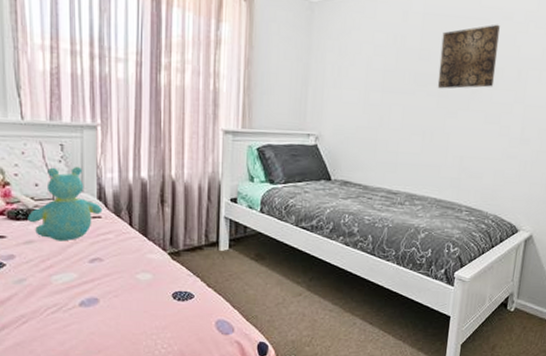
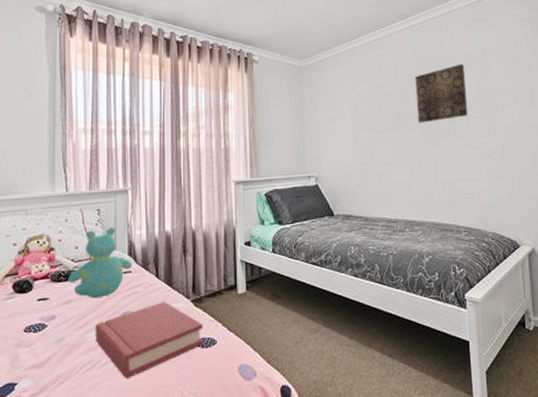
hardback book: none [60,251,181,324] -> present [95,301,204,378]

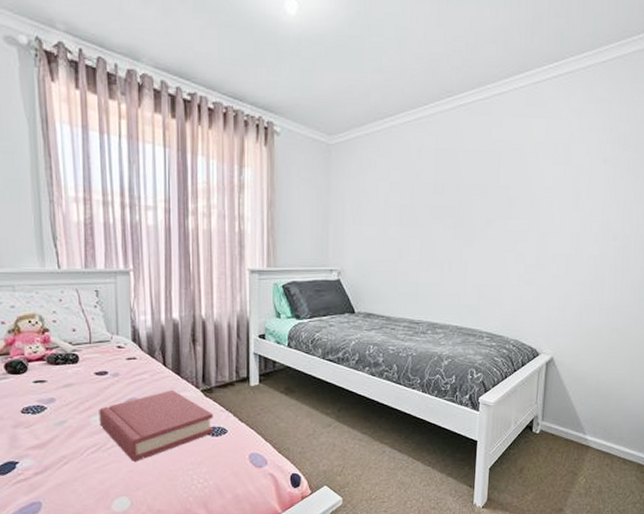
teddy bear: present [68,227,133,299] -> none [66,310,137,383]
wall art: present [415,63,468,123] -> none [452,156,510,220]

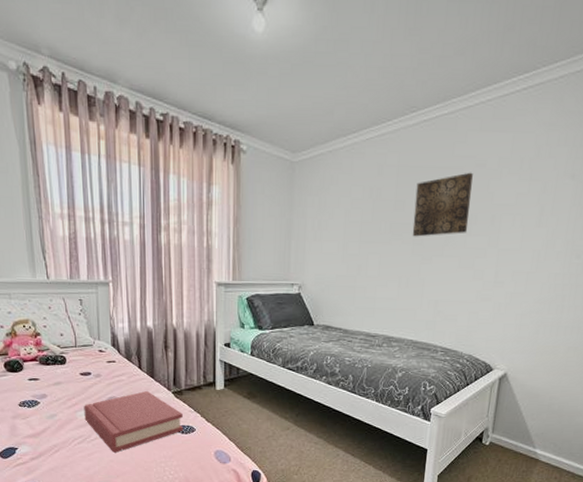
wall art: none [452,156,510,220] -> present [412,172,473,237]

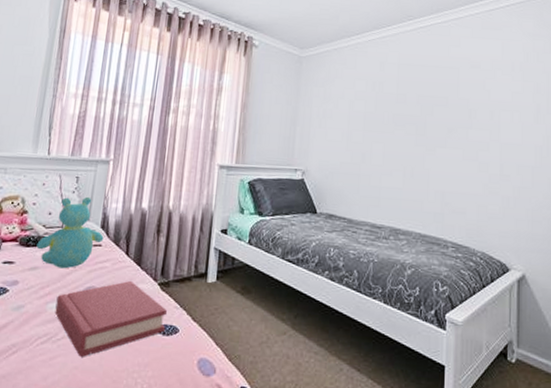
teddy bear: none [55,317,116,383] -> present [36,196,104,269]
wall art: present [412,172,473,237] -> none [414,72,469,129]

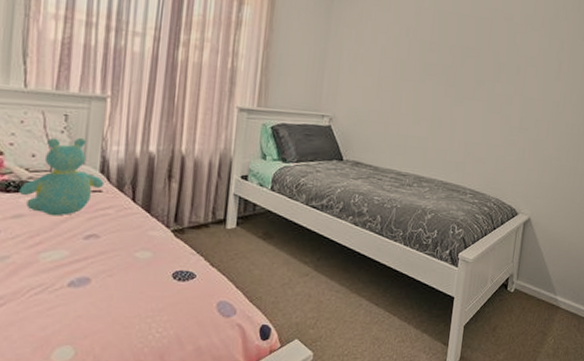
hardback book: present [55,280,167,357] -> none [49,227,182,306]

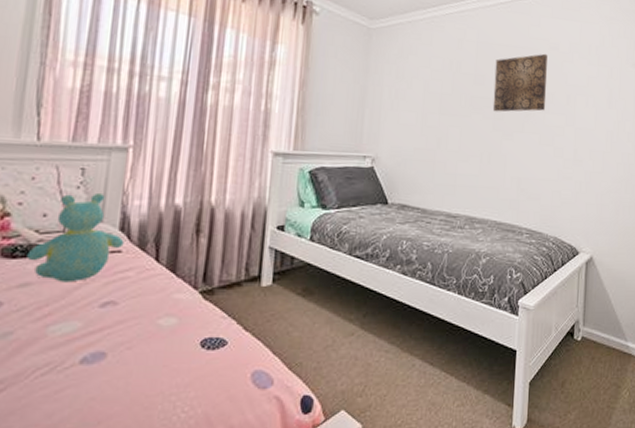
wall art: none [445,24,502,80] -> present [492,53,548,112]

